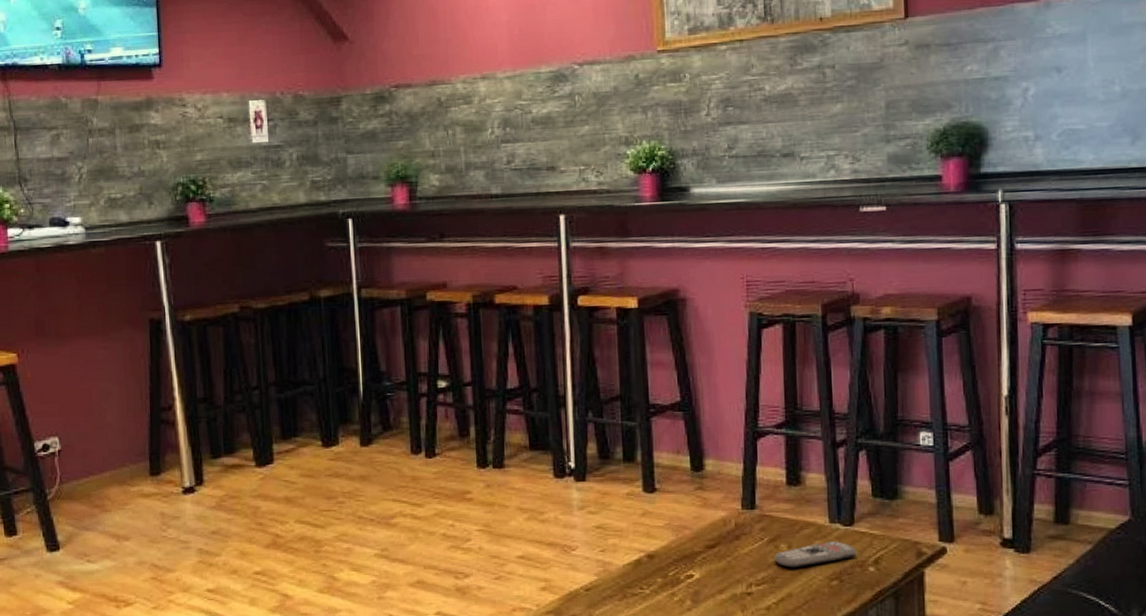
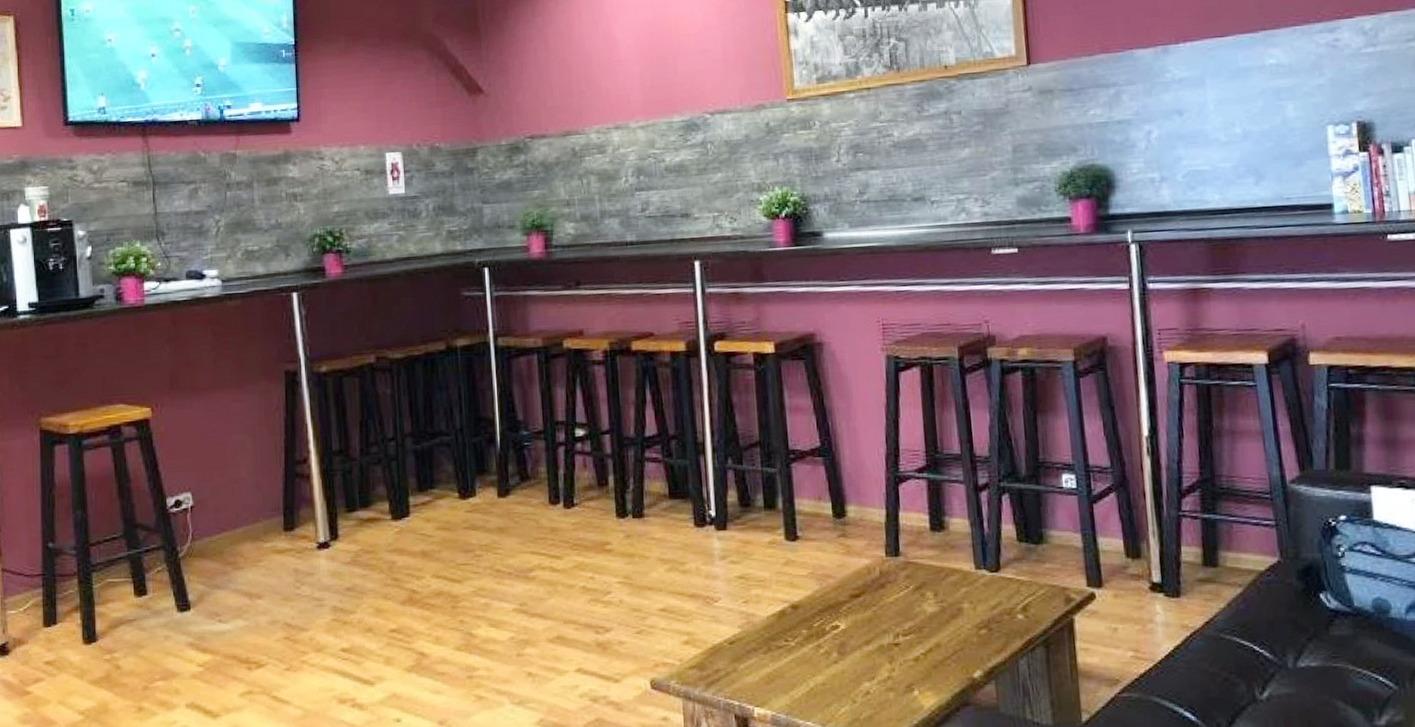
remote control: present [775,541,857,568] -> none [921,588,1005,617]

